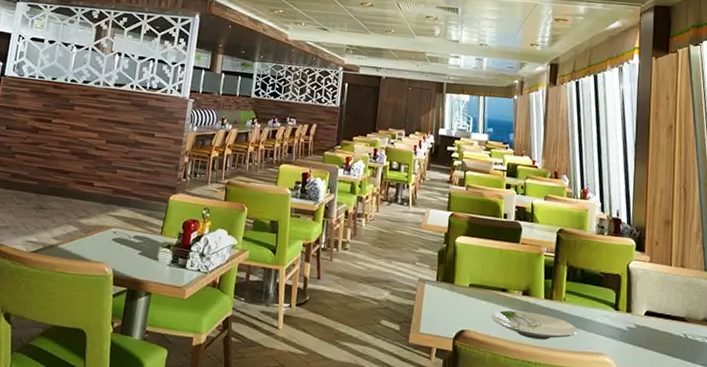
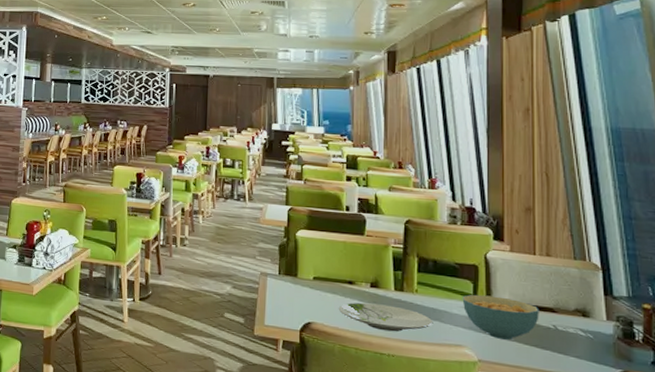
cereal bowl: none [605,303,673,348] -> present [462,294,539,340]

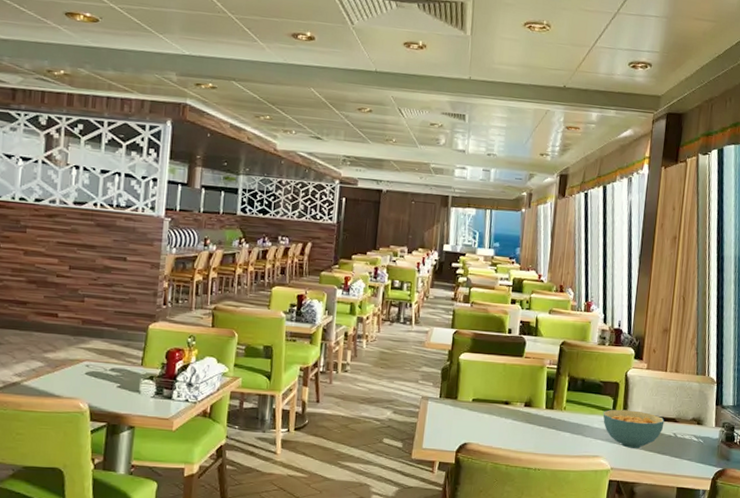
plate: present [338,302,433,332] -> none [493,421,577,448]

